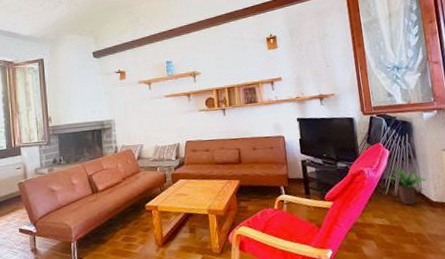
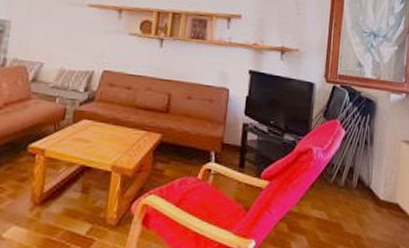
potted plant: present [385,167,427,206] -> none [335,152,379,200]

